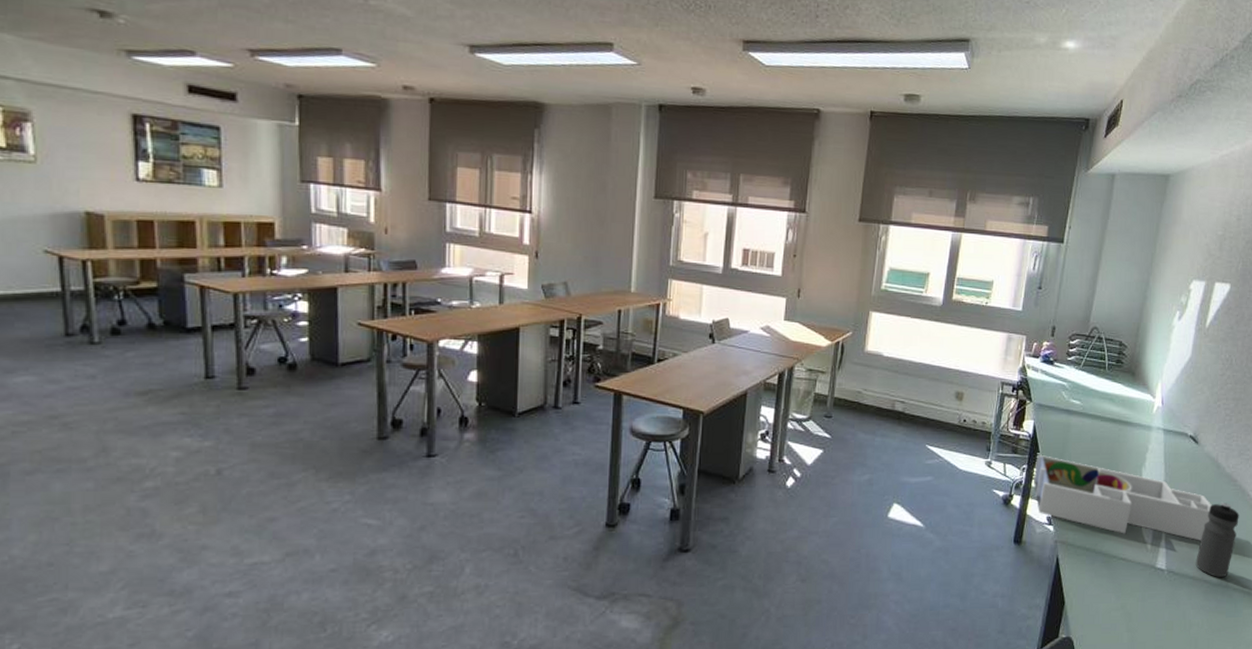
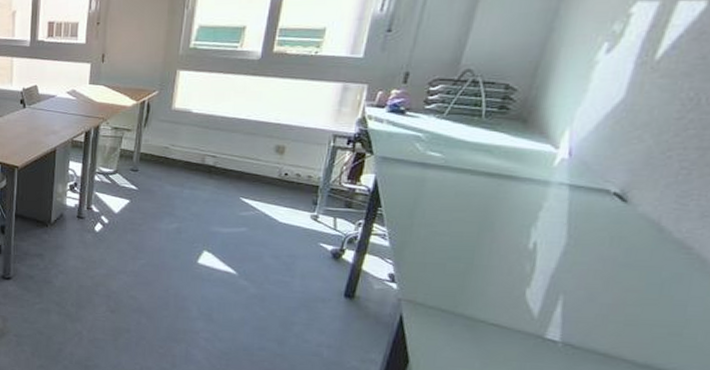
desk organizer: present [1033,454,1212,541] -> none [371,209,645,315]
water bottle: present [1195,502,1239,578] -> none [609,272,693,360]

